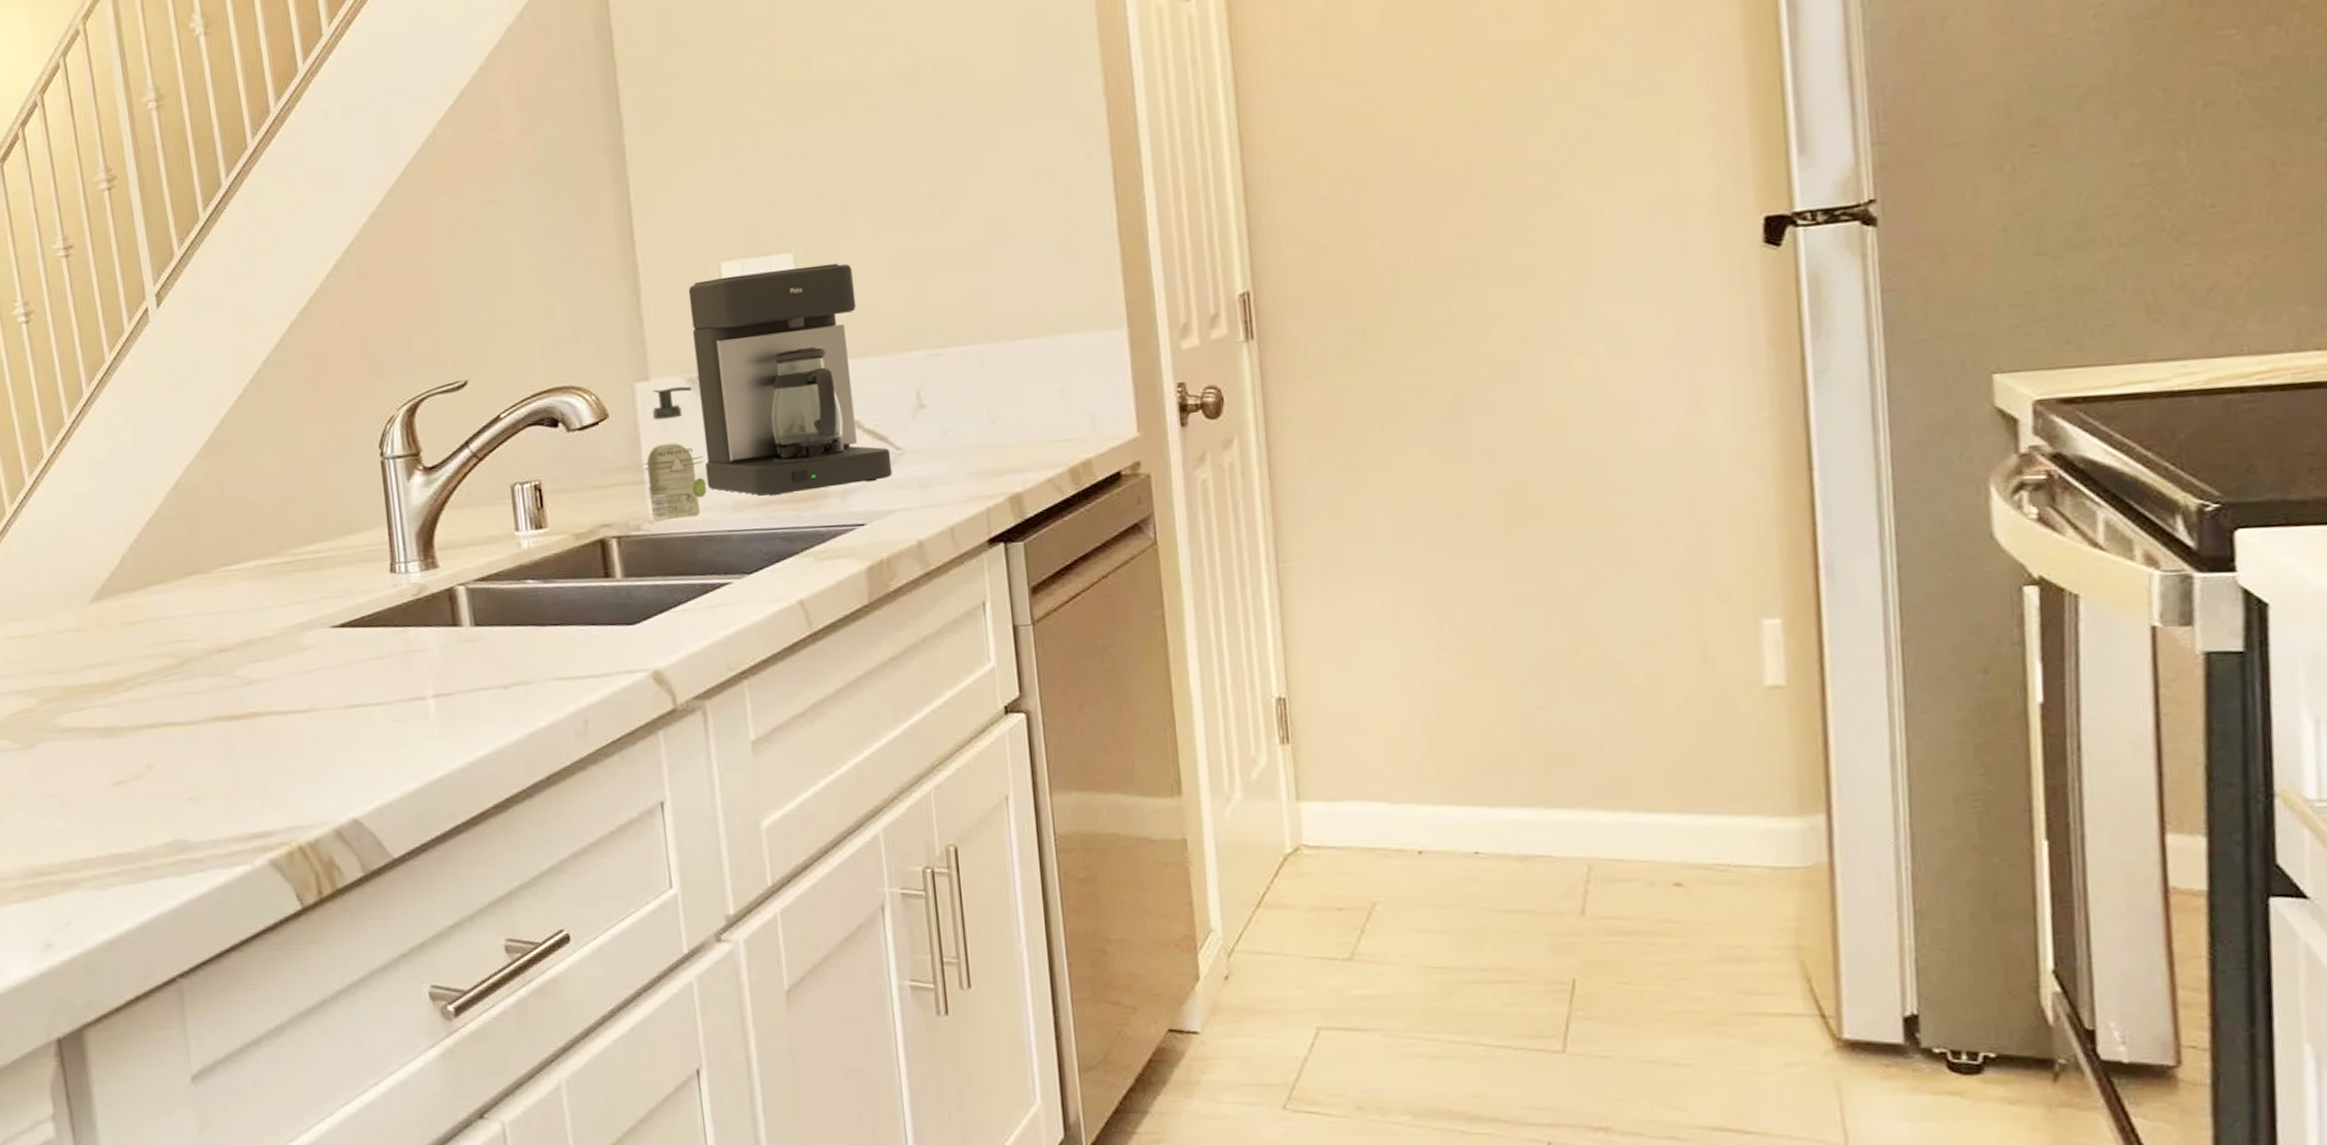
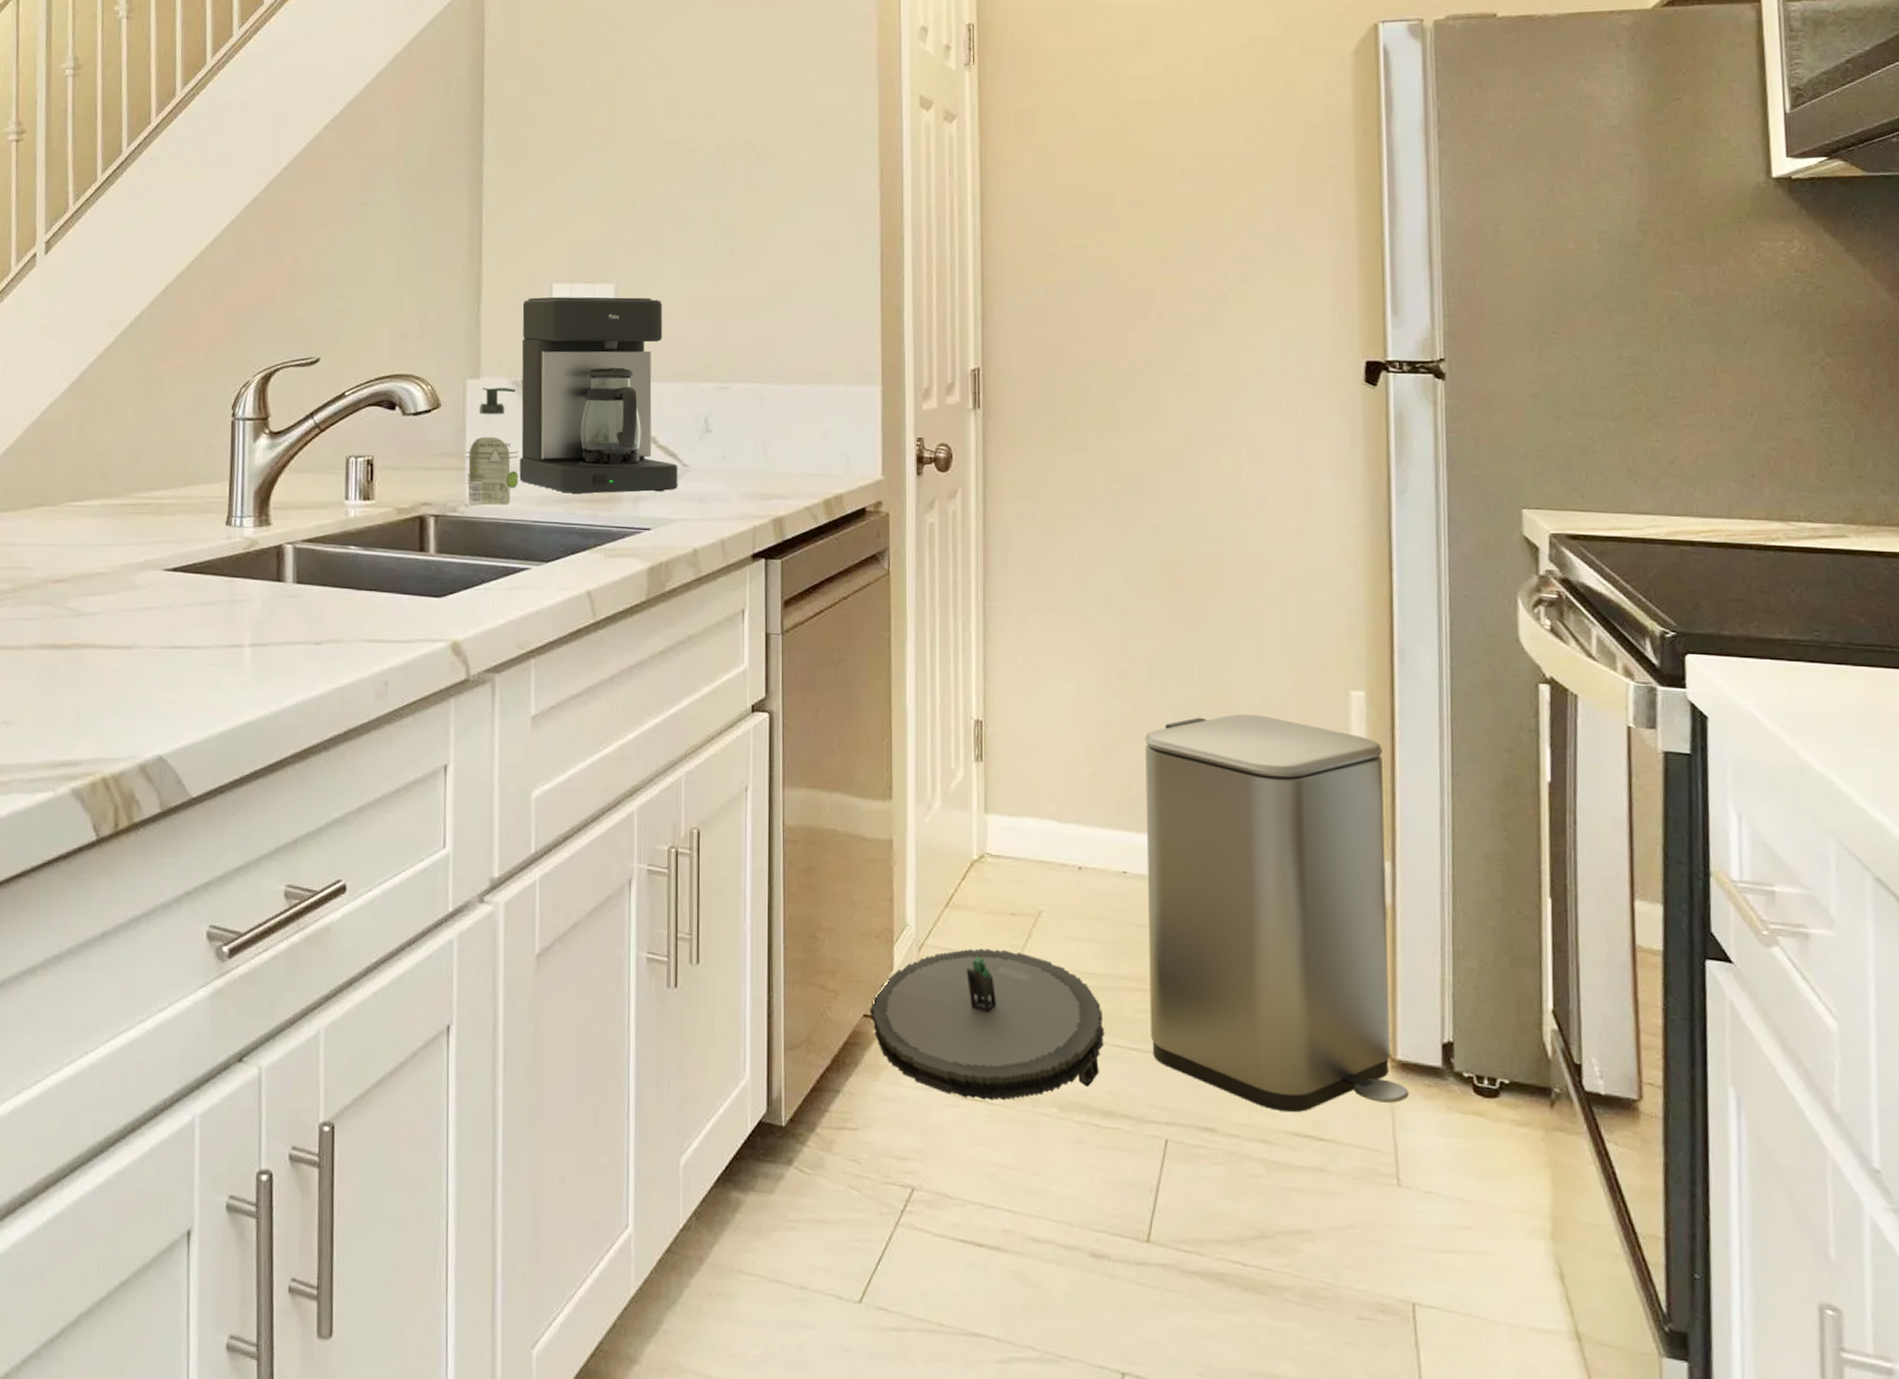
robot vacuum: none [1176,948,1465,1112] -> present [870,948,1105,1100]
pedal bin: none [1493,659,1861,1104] -> present [1145,714,1409,1112]

